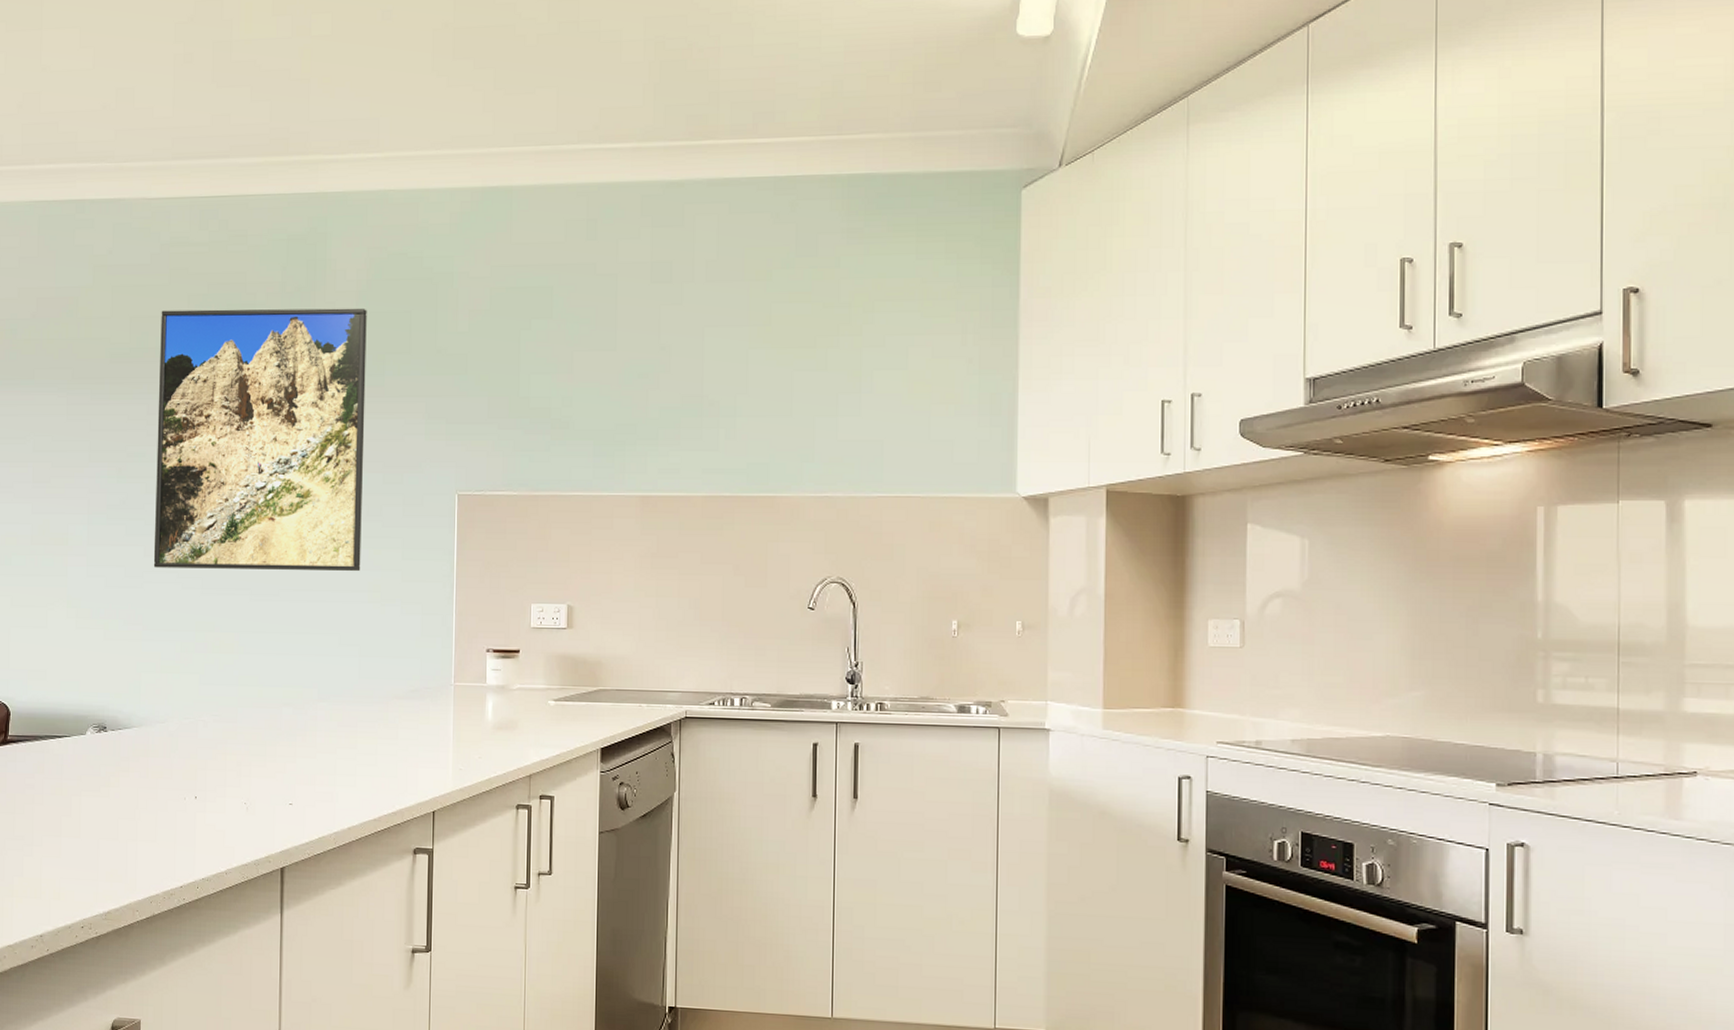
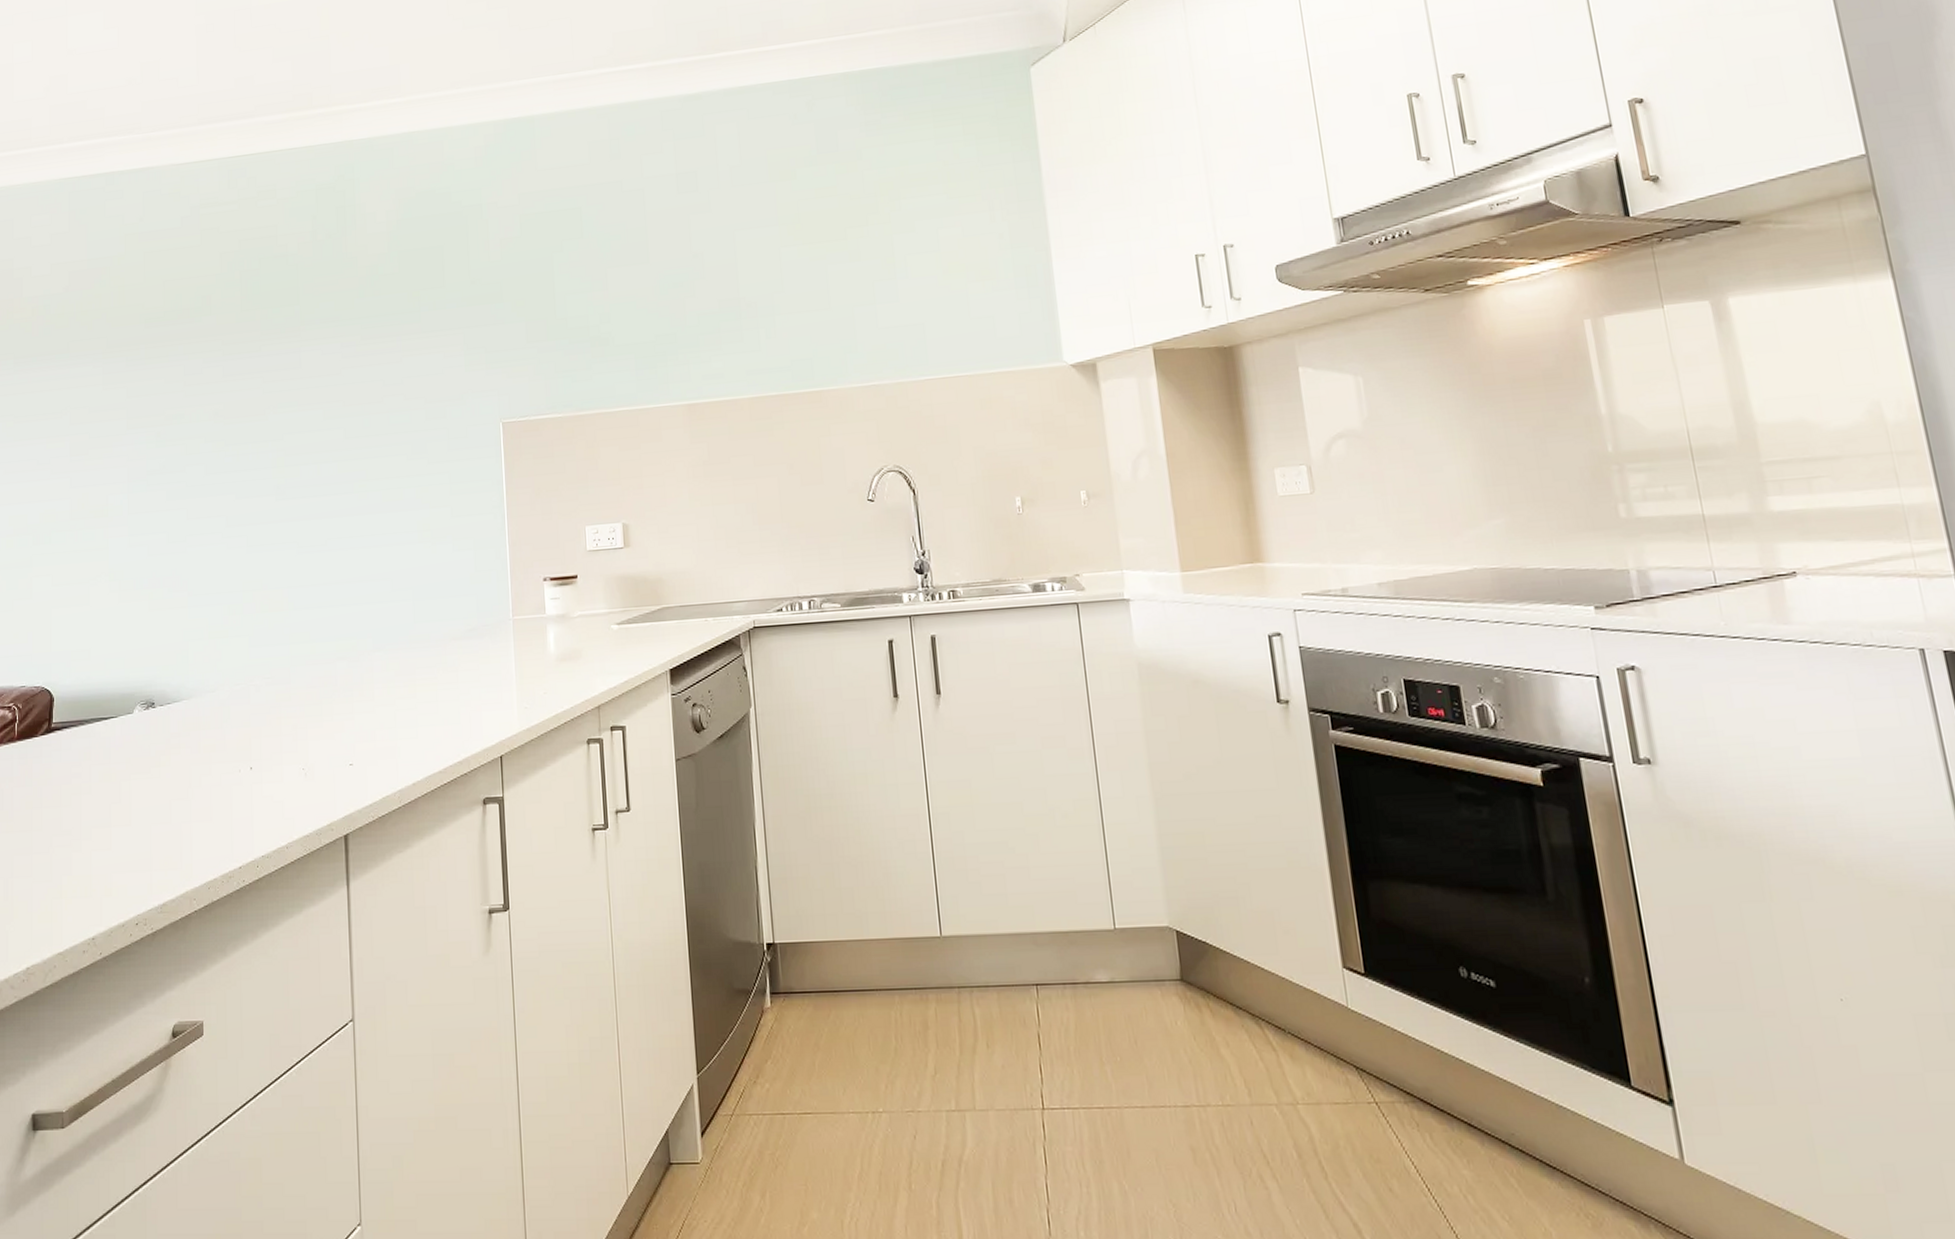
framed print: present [153,308,367,571] -> none [194,247,409,530]

